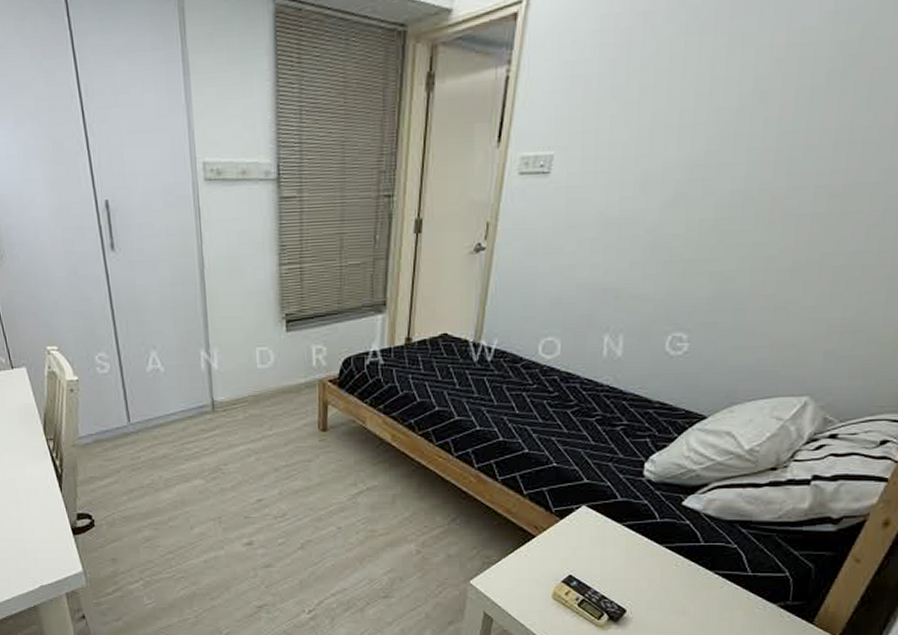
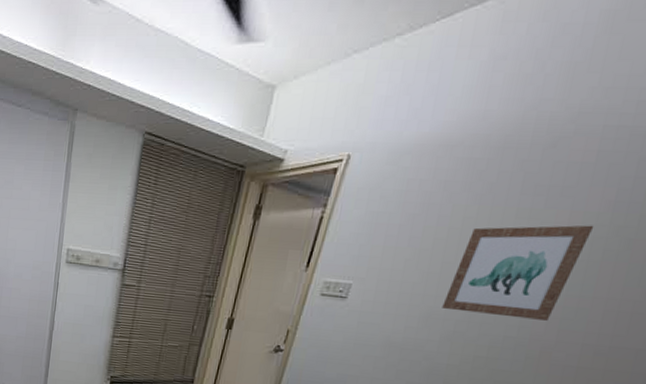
wall art: none [659,44,815,170] -> present [442,225,594,321]

